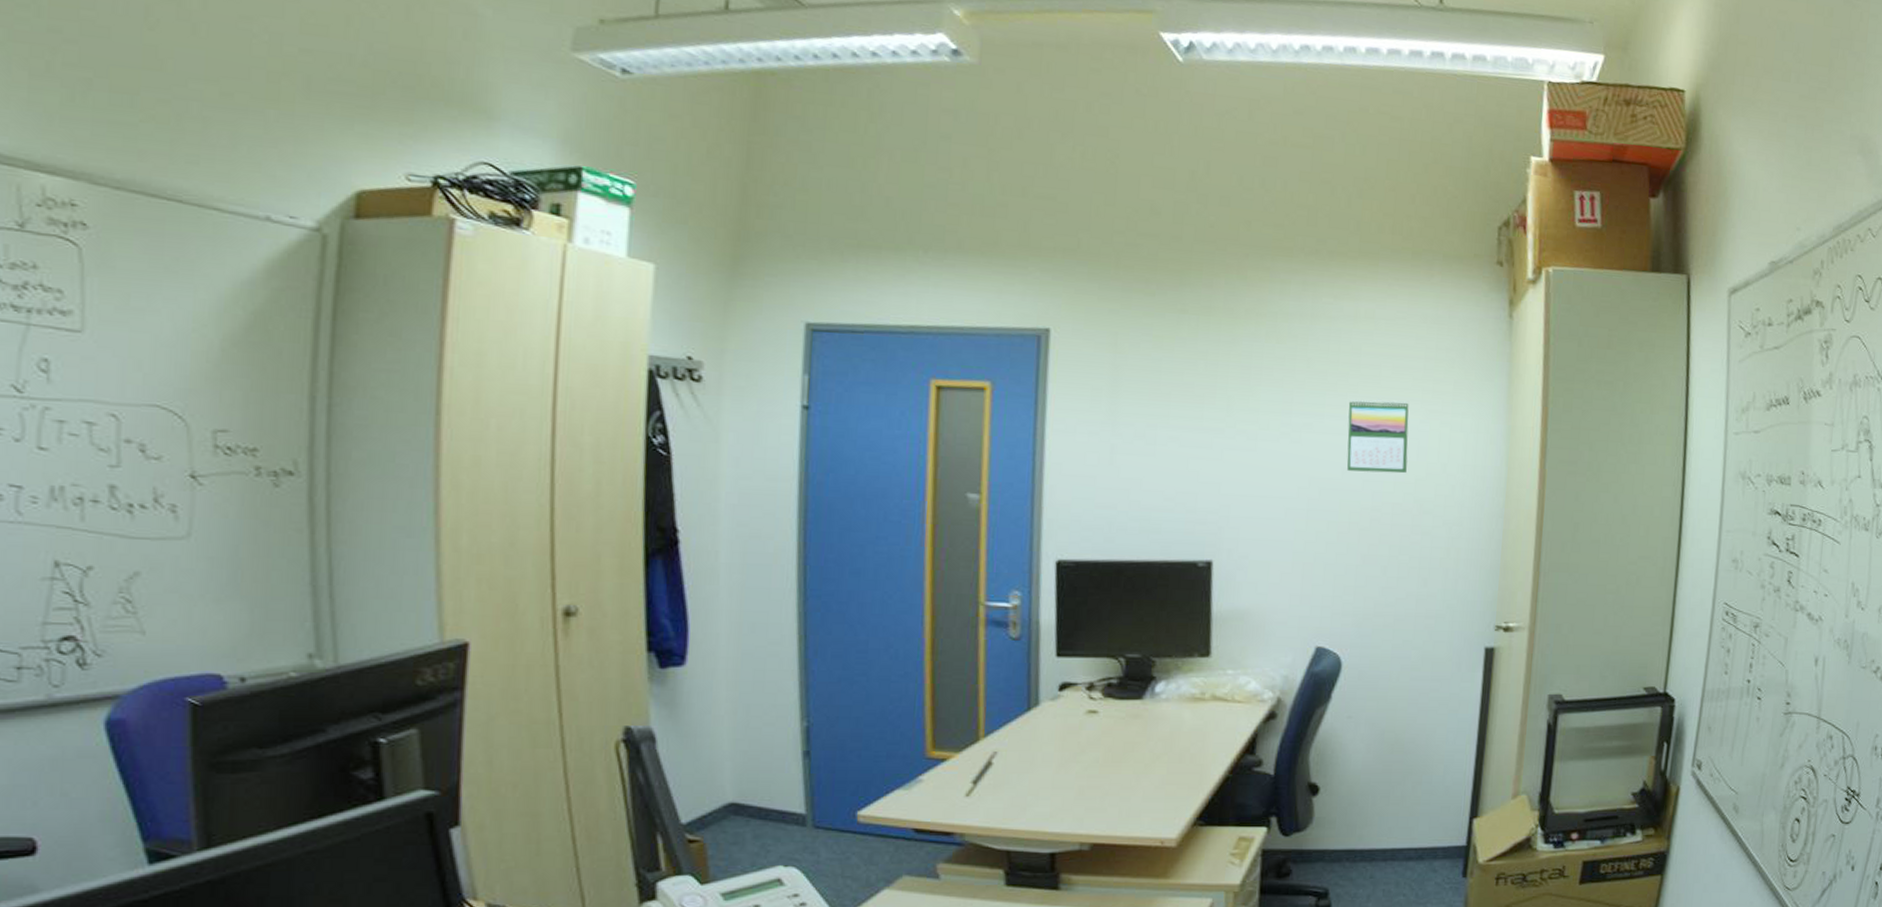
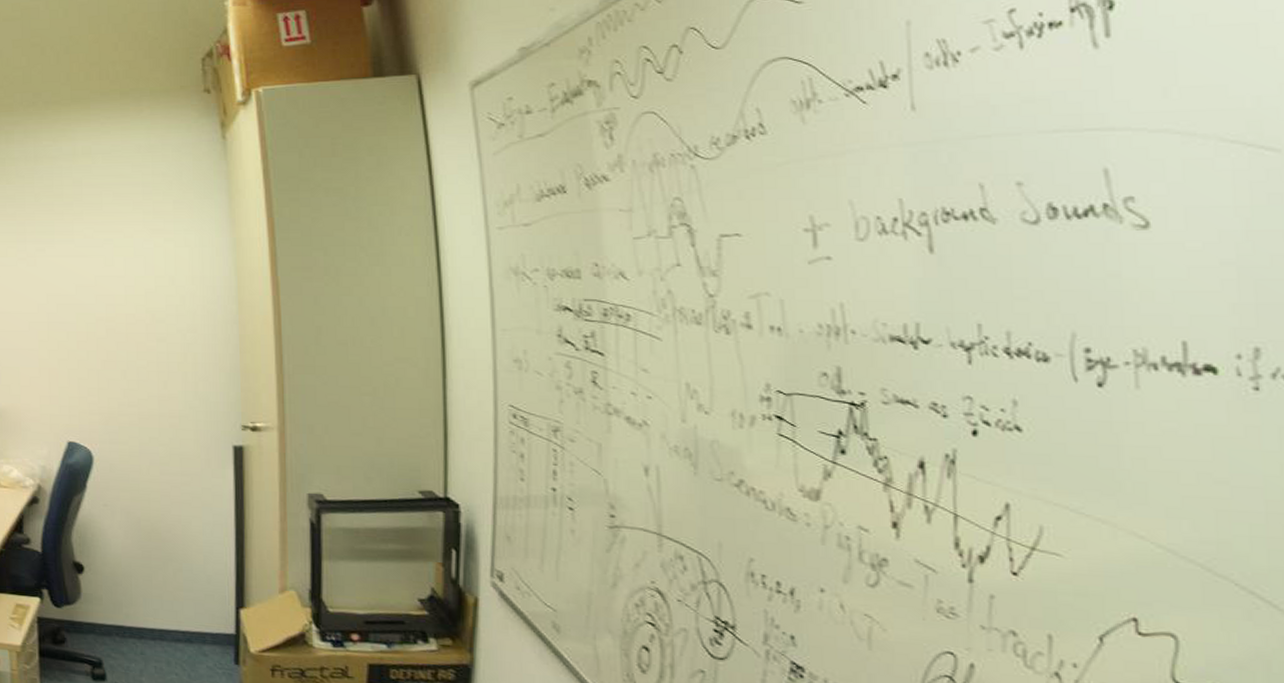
calendar: present [1346,399,1409,474] -> none [75,223,136,288]

